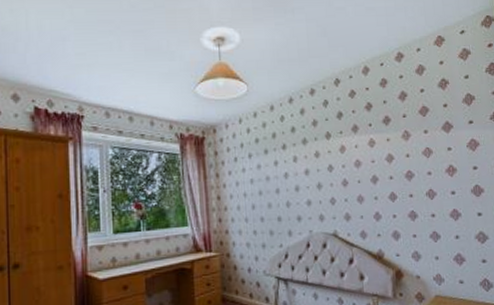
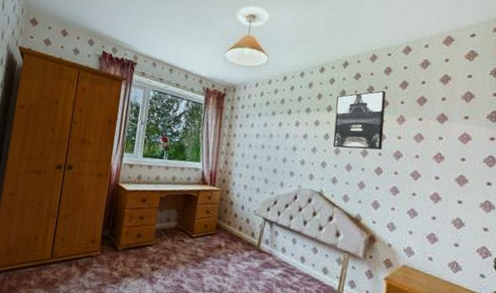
wall art: none [334,105,393,179] -> present [333,90,386,150]

